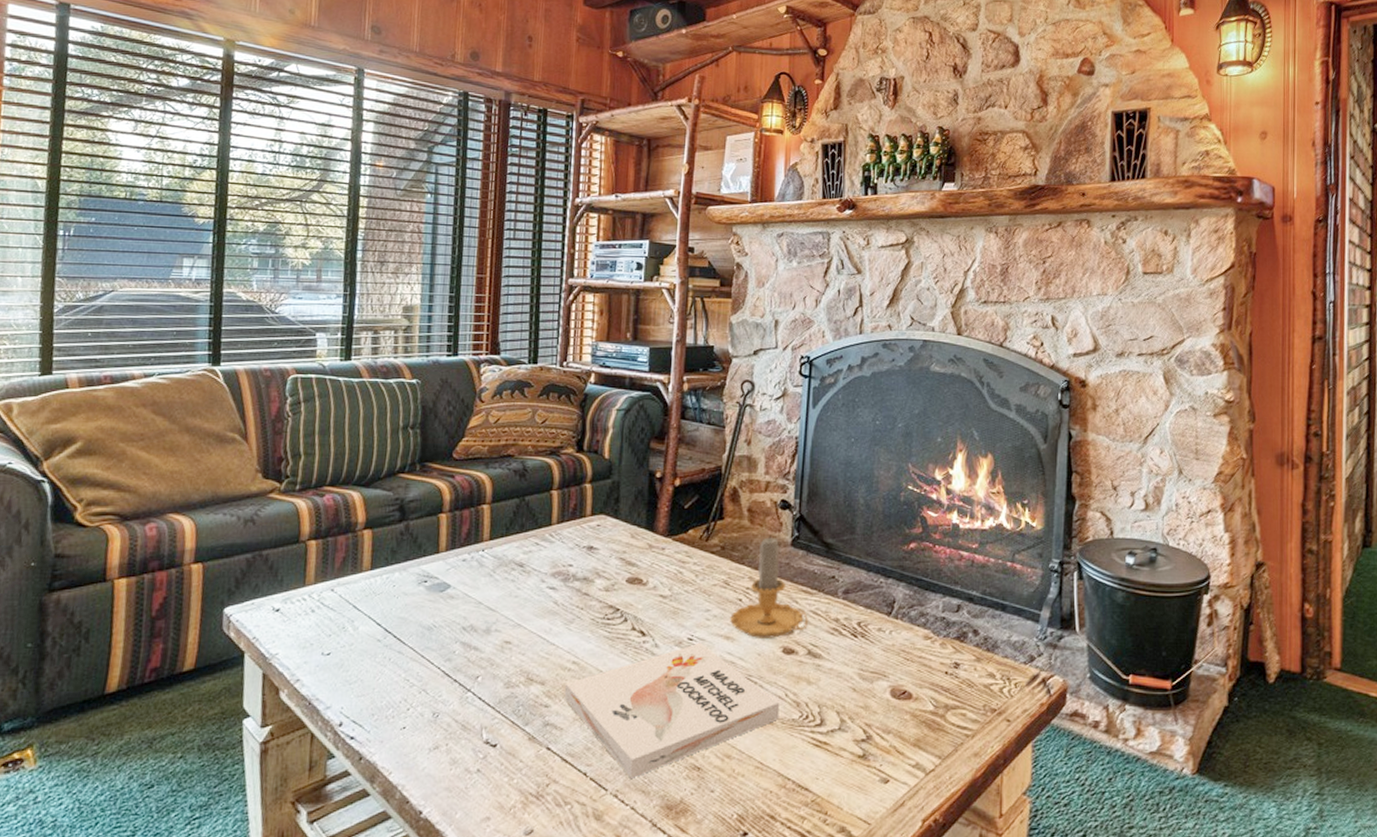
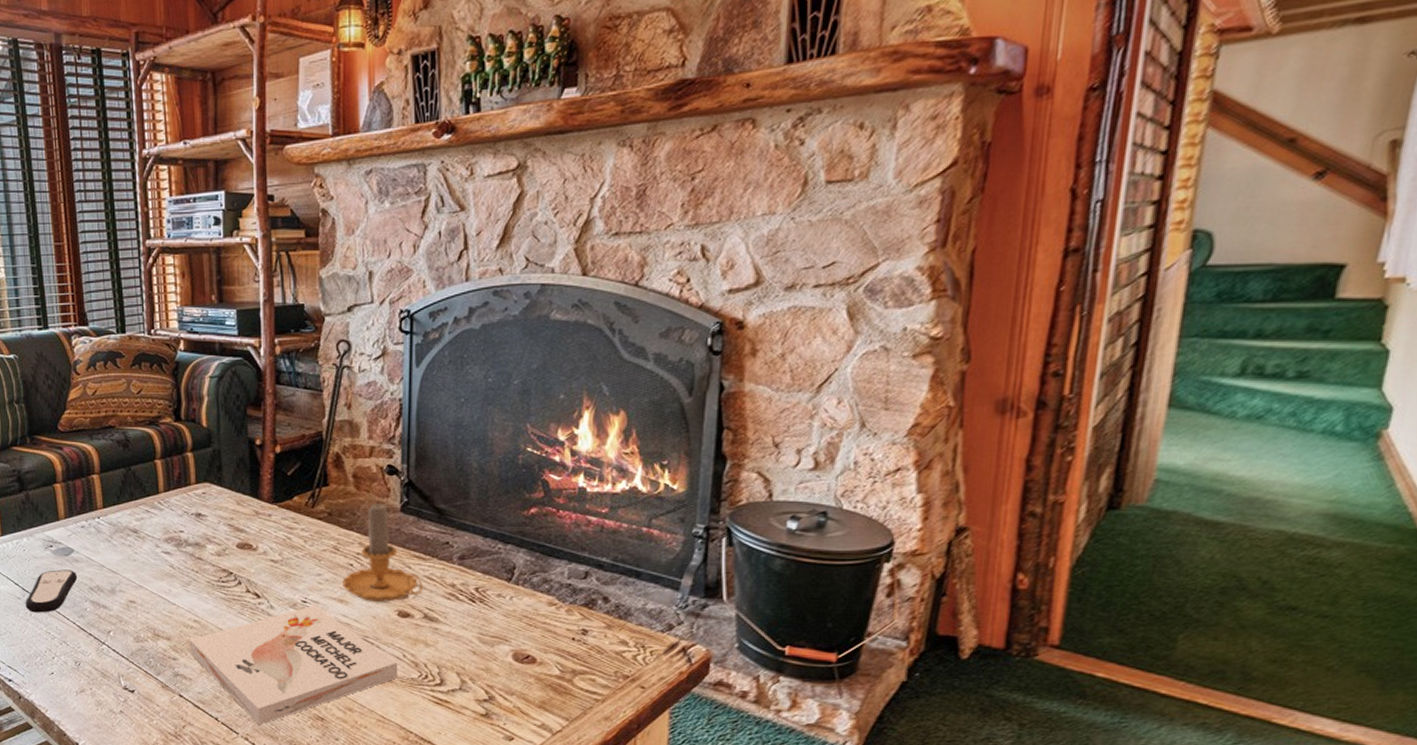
remote control: none [384,607,451,657] -> present [25,569,78,613]

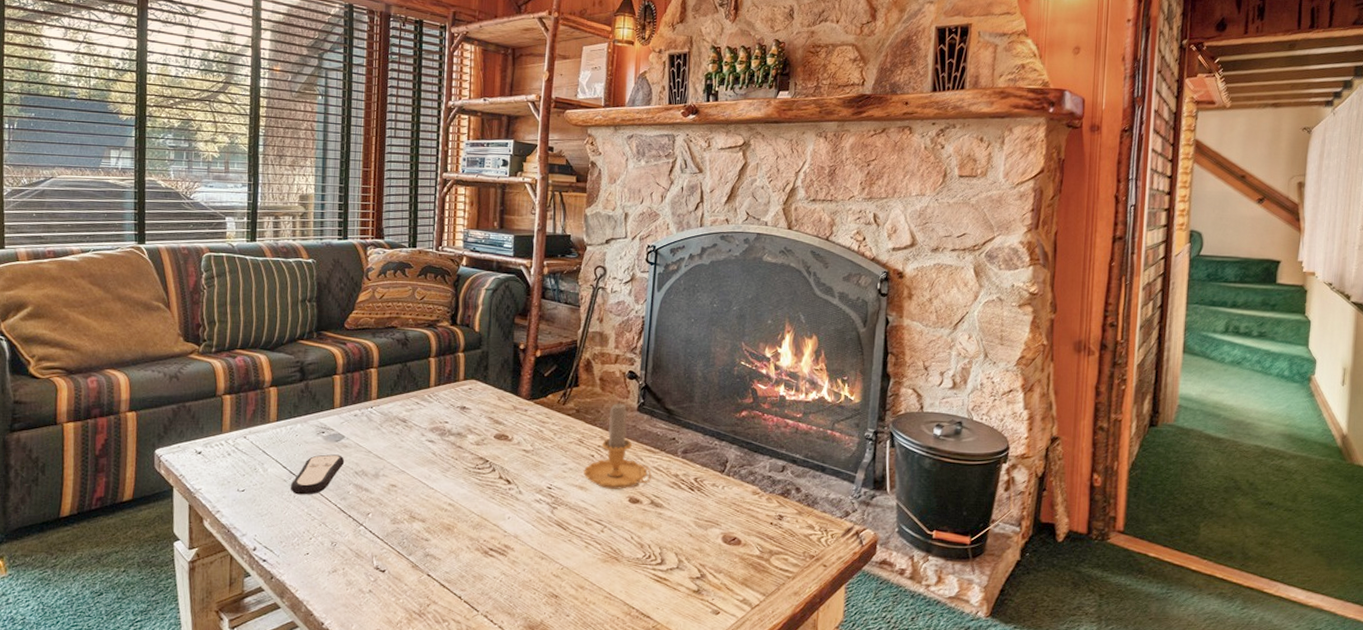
book: present [189,605,398,725] -> none [442,491,626,602]

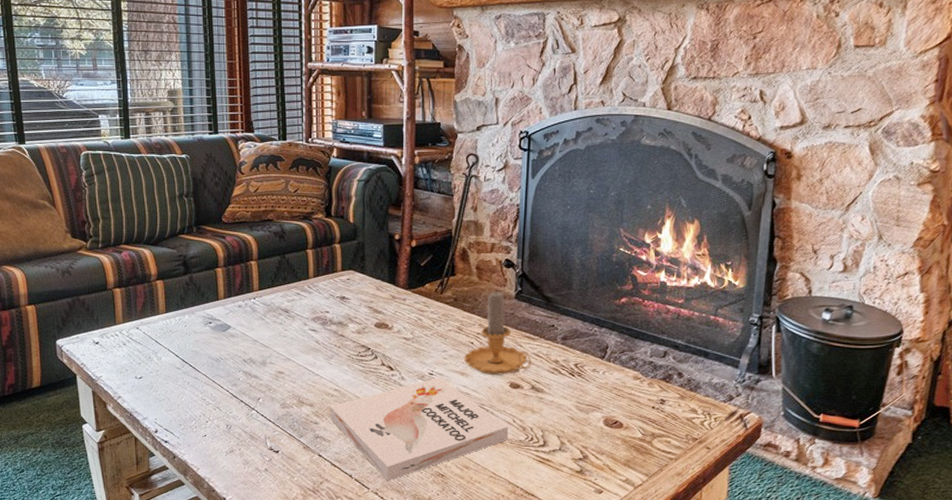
remote control: present [290,454,345,495] -> none [183,343,233,382]
book: none [442,491,626,602] -> present [329,377,508,481]

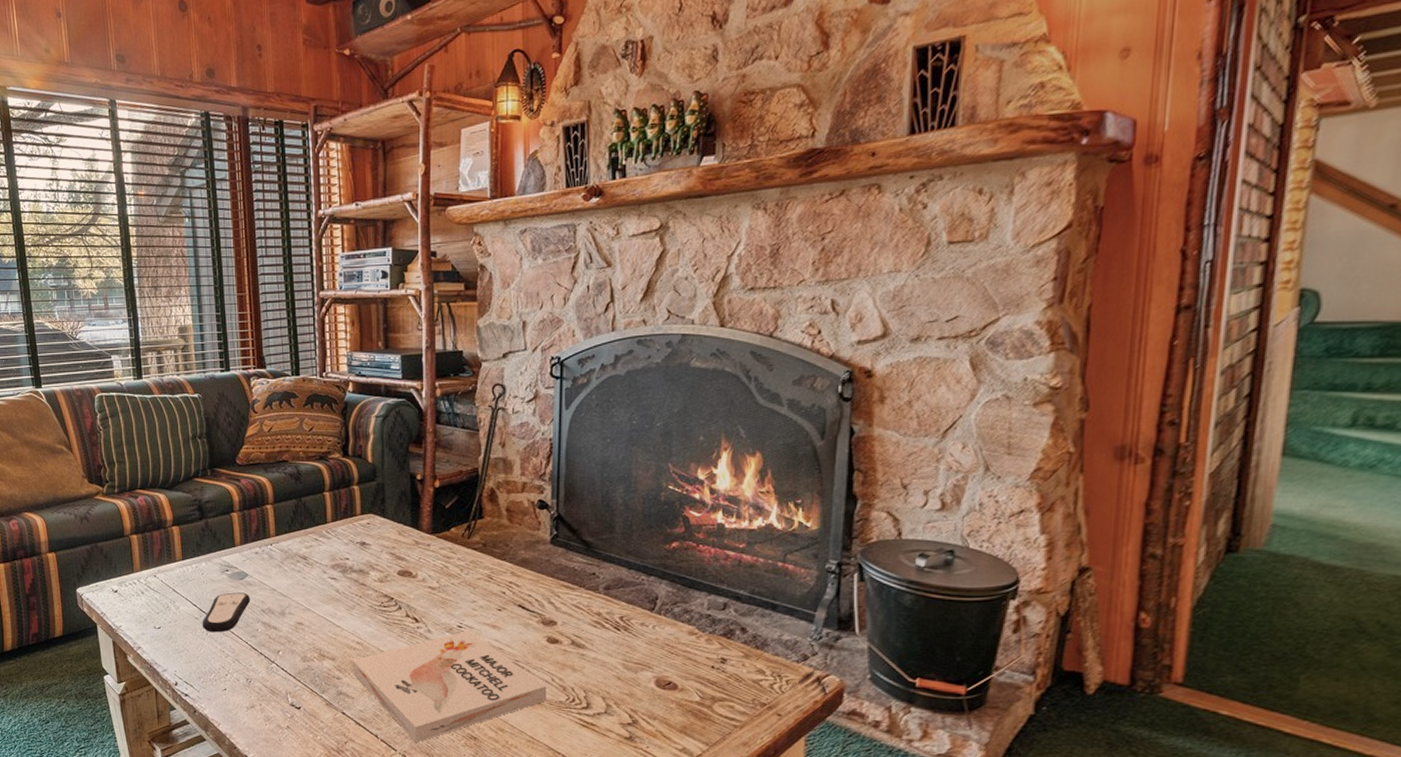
remote control: none [183,343,233,382] -> present [202,592,251,633]
candle: present [464,290,531,375] -> none [495,534,570,629]

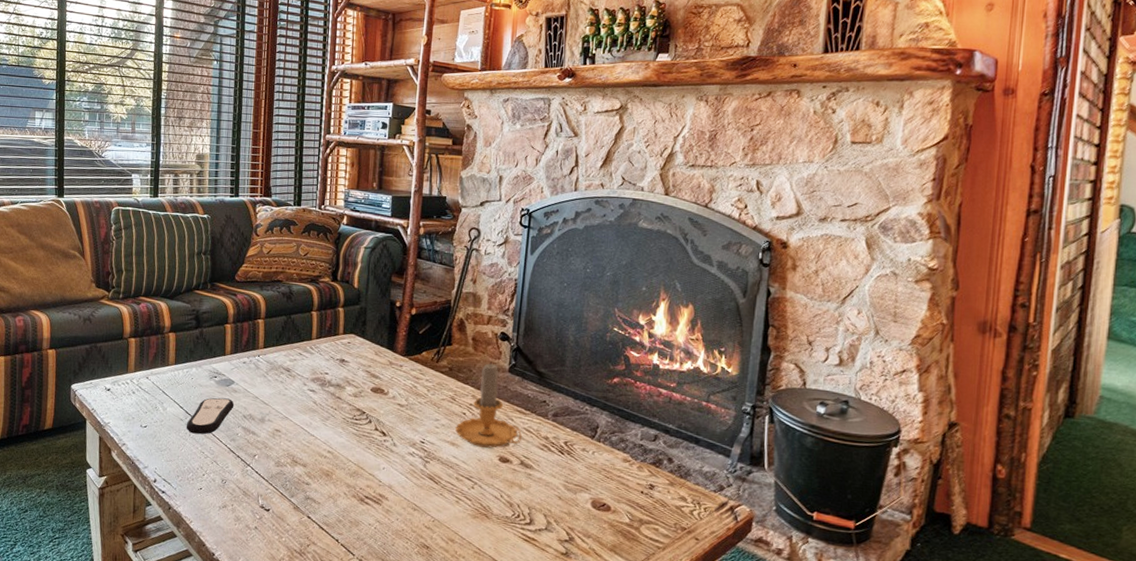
book: present [352,630,547,742] -> none [321,445,496,548]
candle: none [495,534,570,629] -> present [455,362,522,448]

